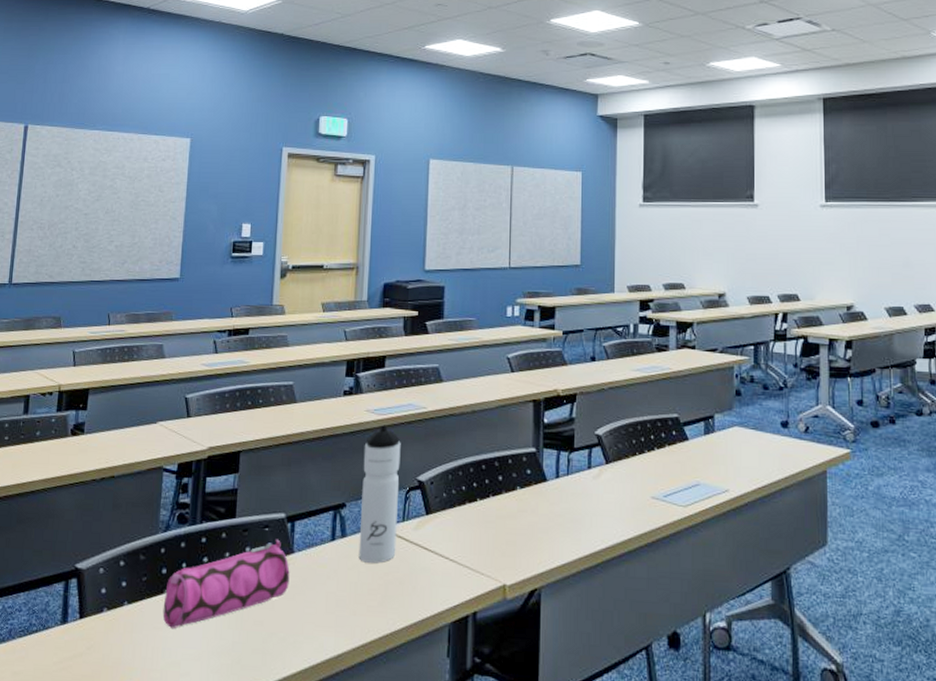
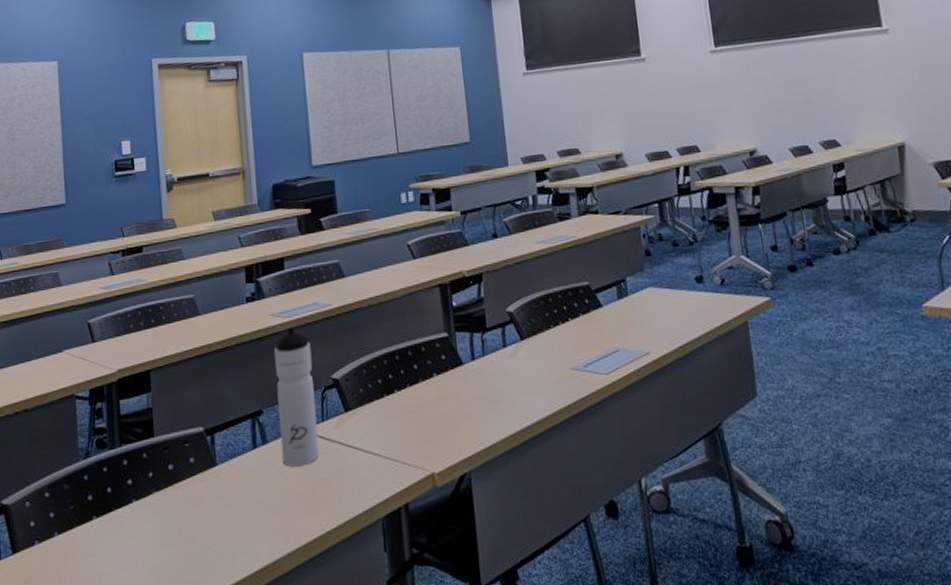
pencil case: present [162,539,290,630] -> none [93,453,217,555]

